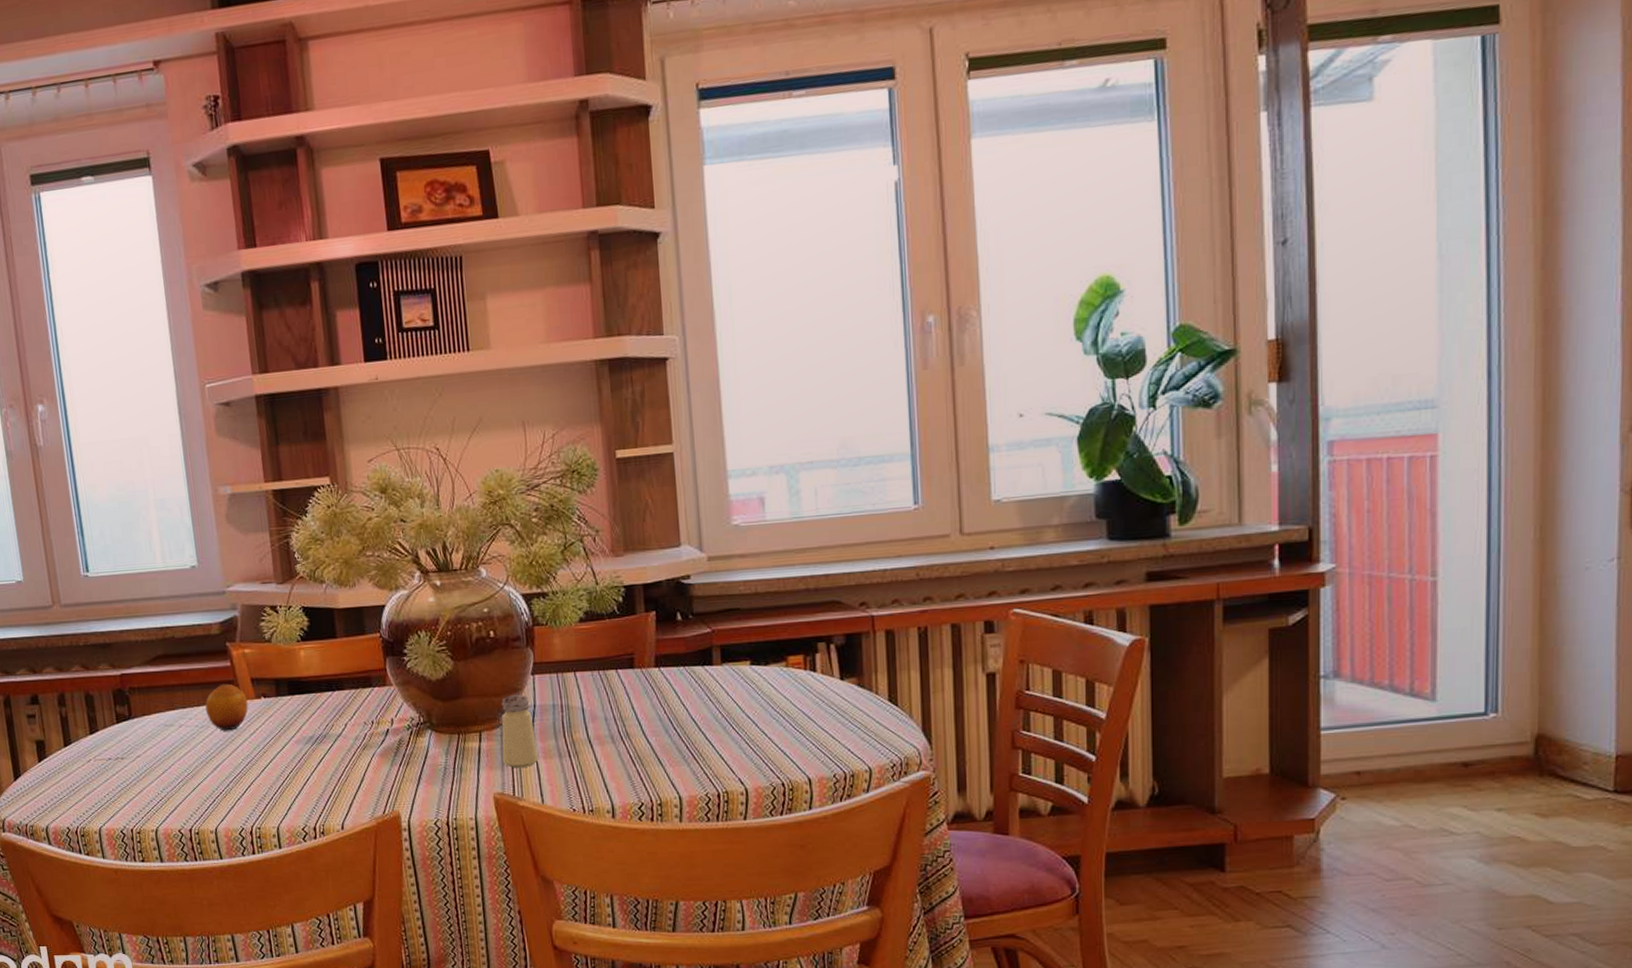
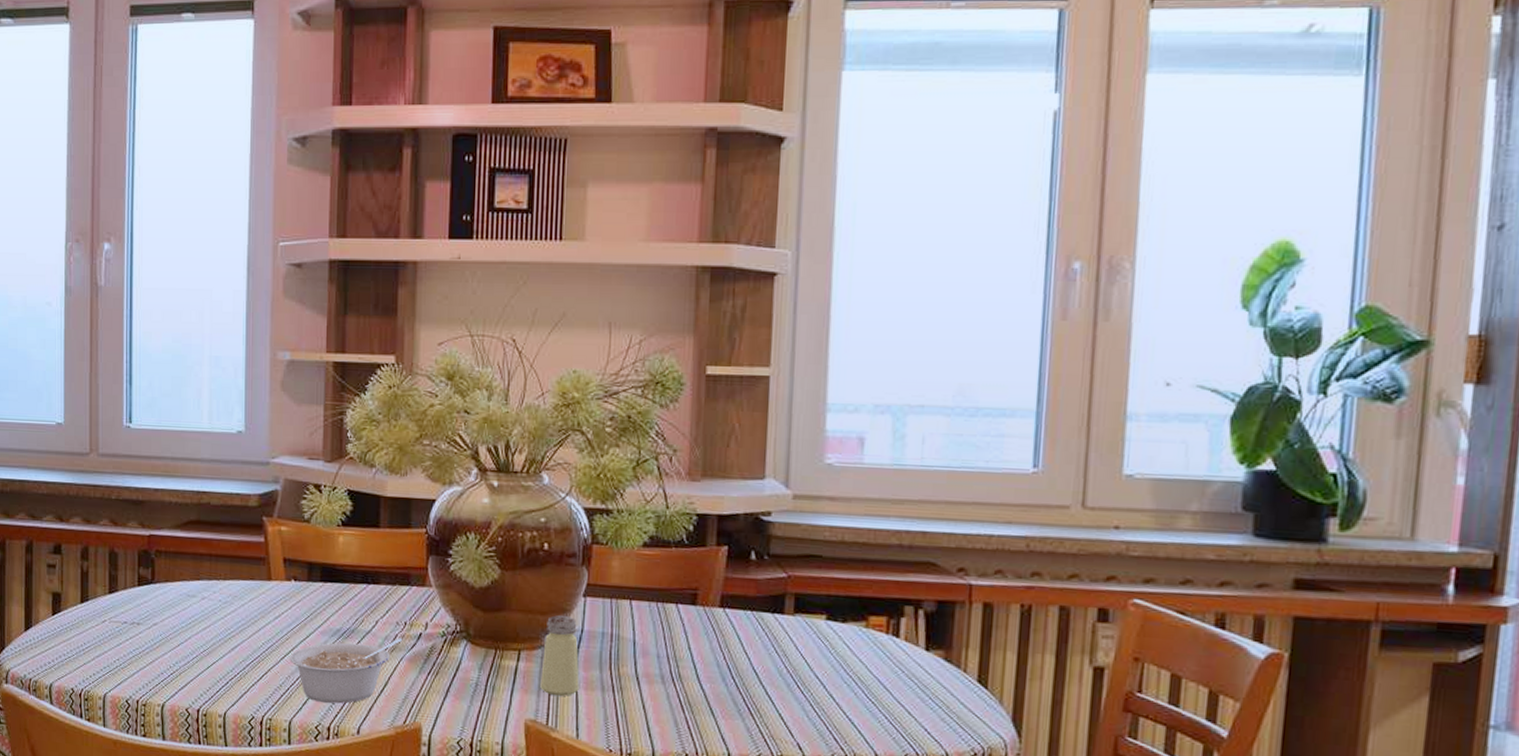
fruit: present [205,683,248,731] -> none [232,560,277,611]
legume: none [269,736,372,806] -> present [289,638,403,704]

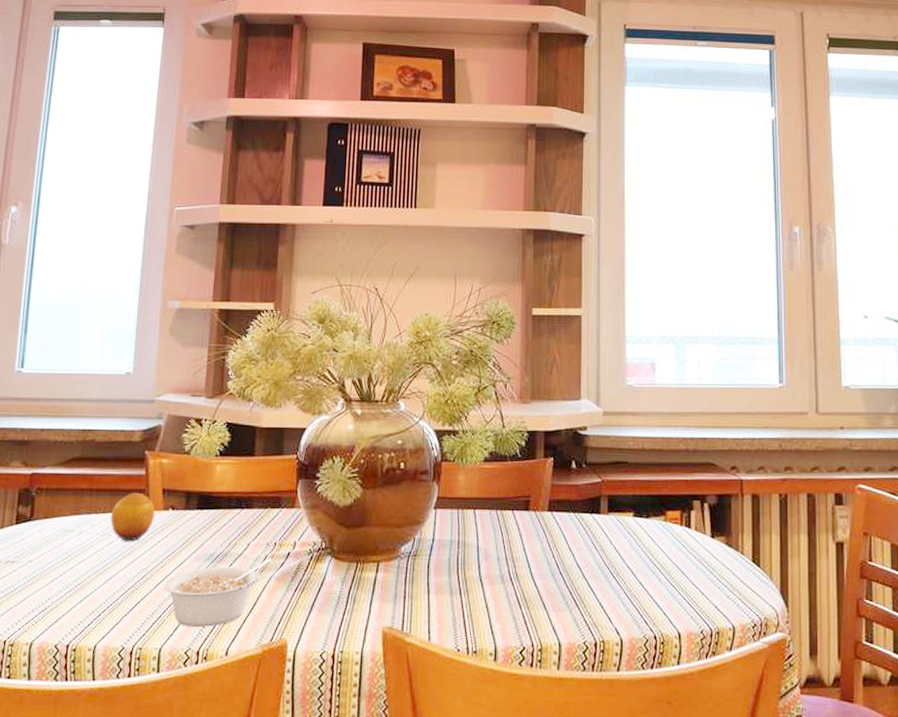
fruit: none [232,560,277,611] -> present [110,492,155,541]
saltshaker: present [540,615,579,697] -> none [396,527,431,603]

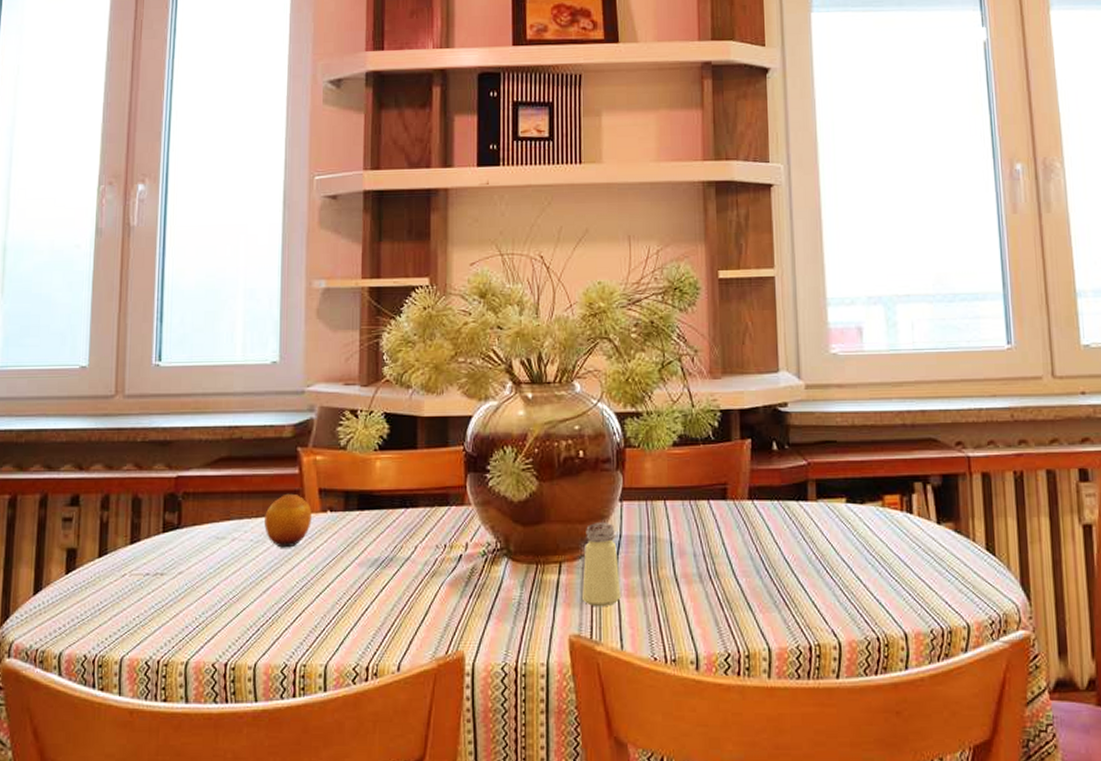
legume: present [163,558,273,627] -> none [325,562,443,640]
saltshaker: none [396,527,431,603] -> present [582,523,621,607]

